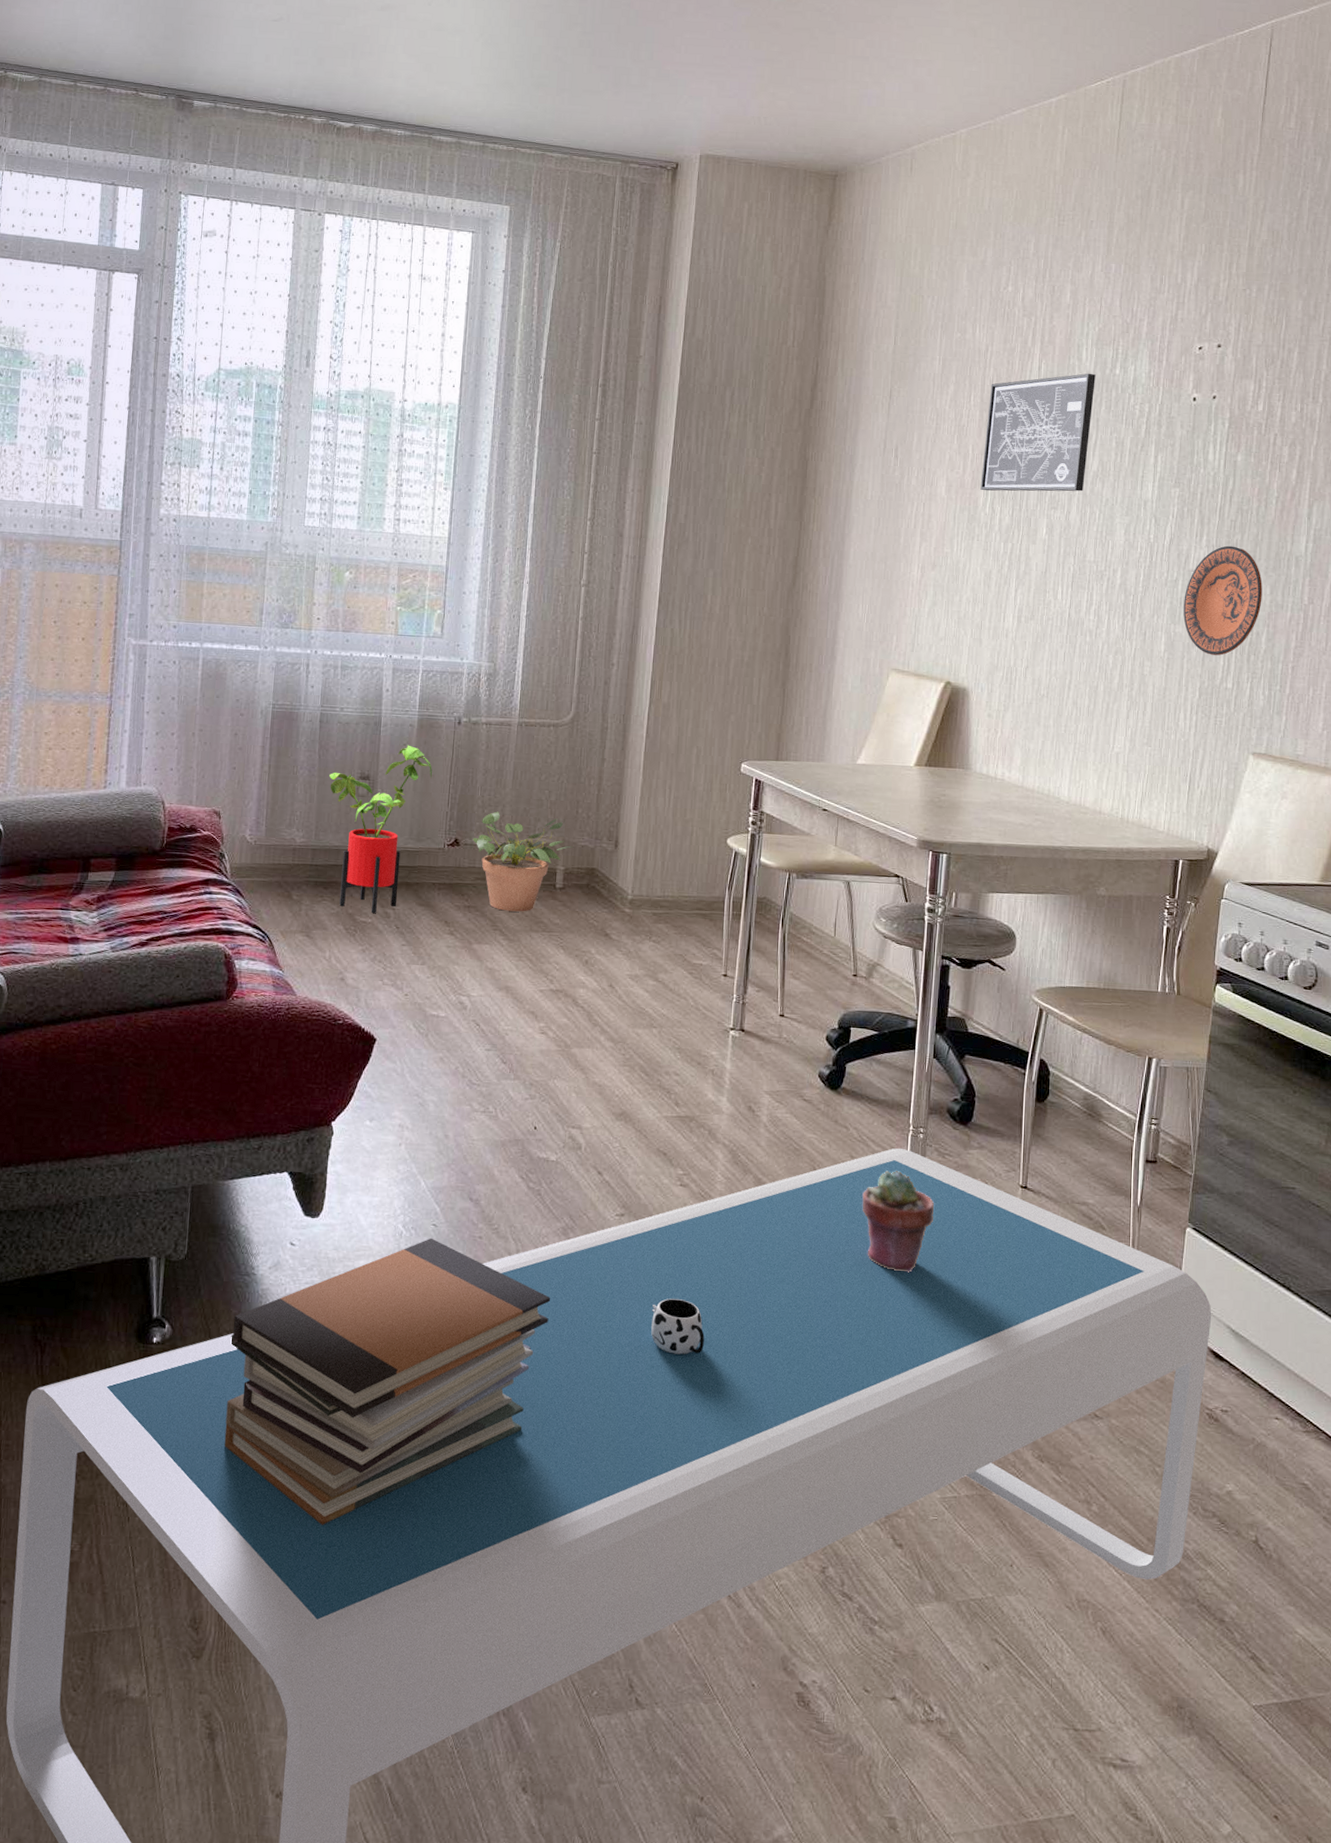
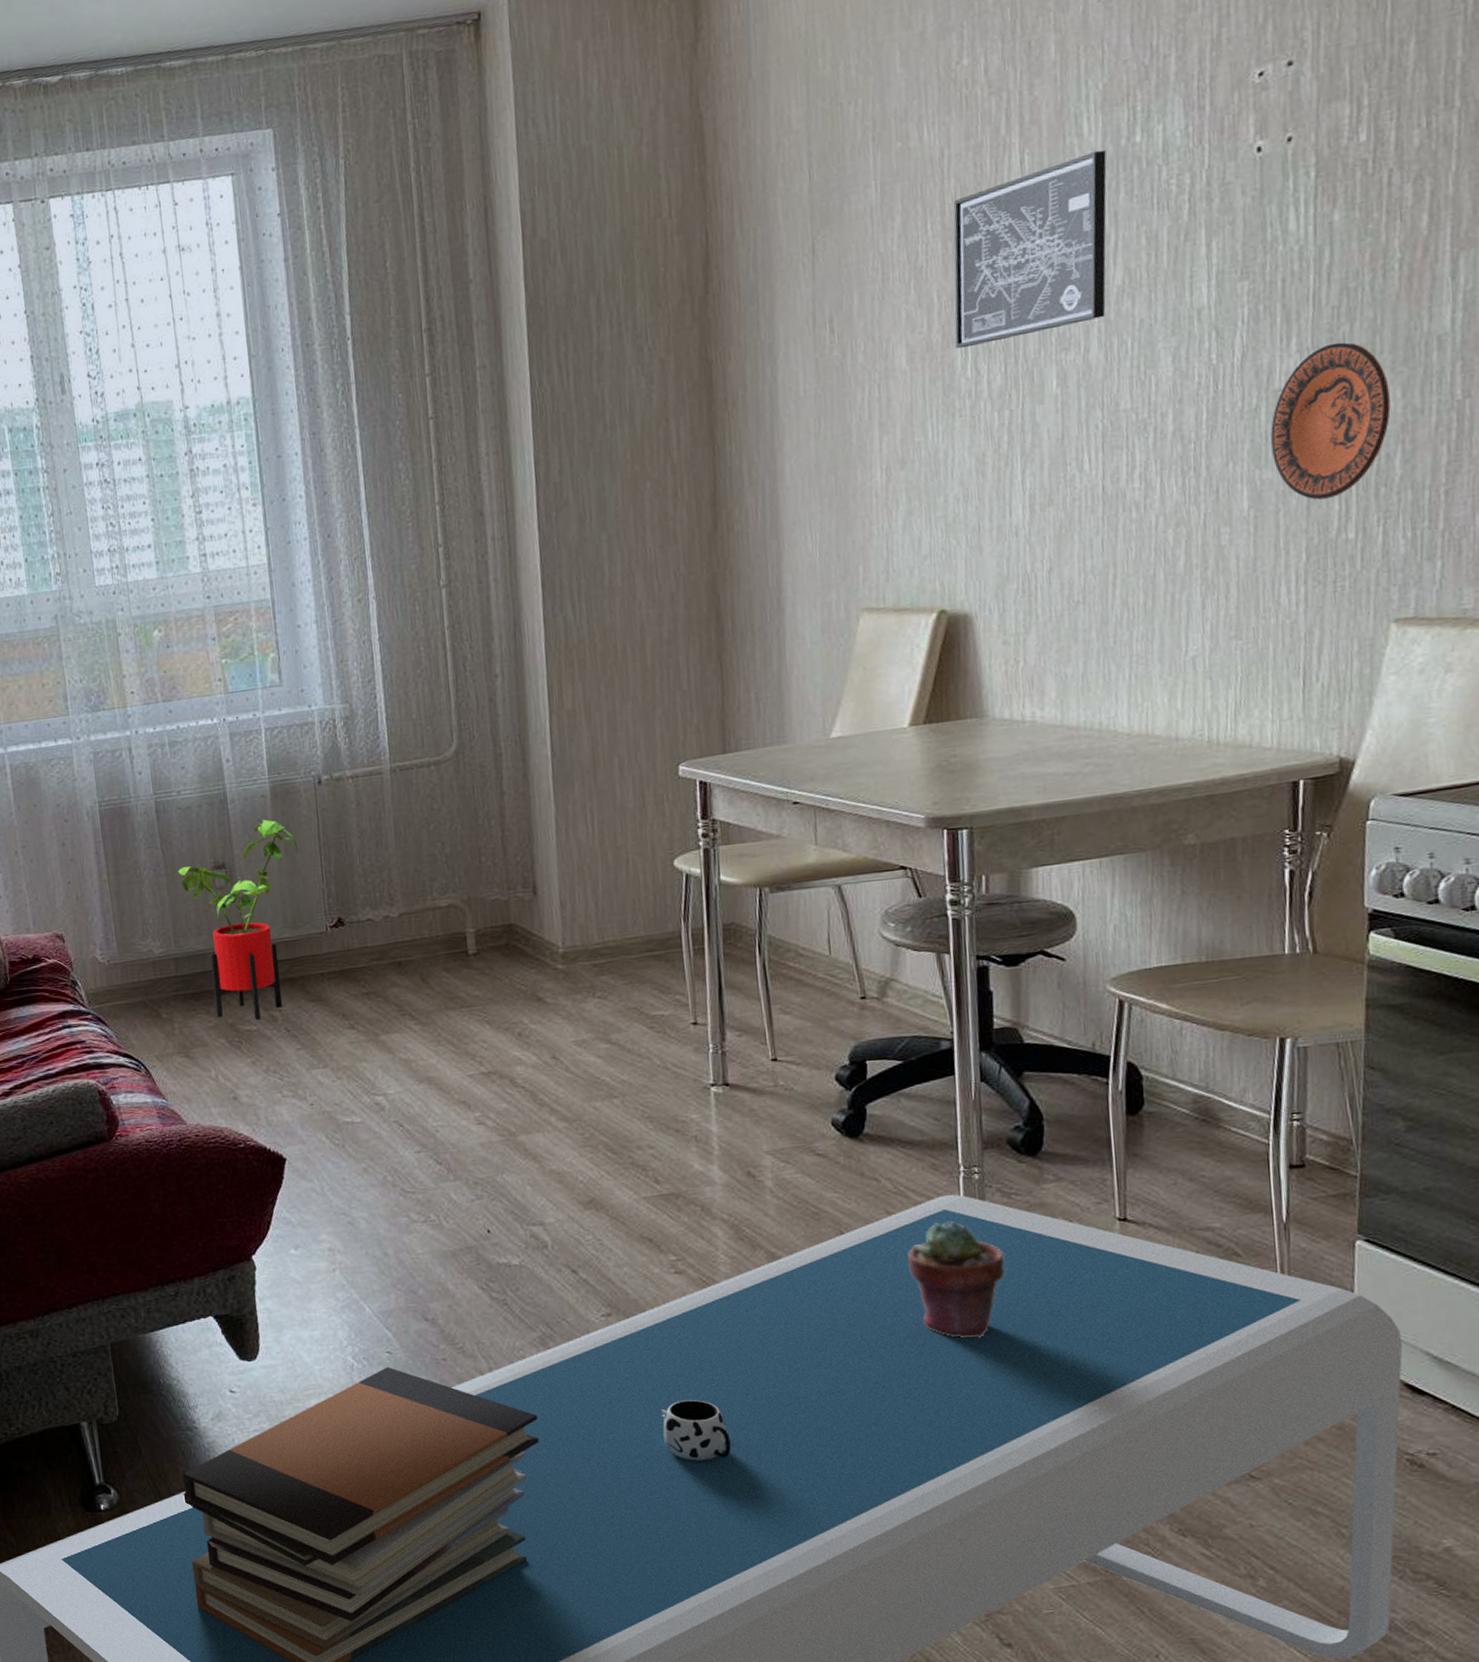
potted plant: present [473,811,574,912] -> none [359,873,483,992]

